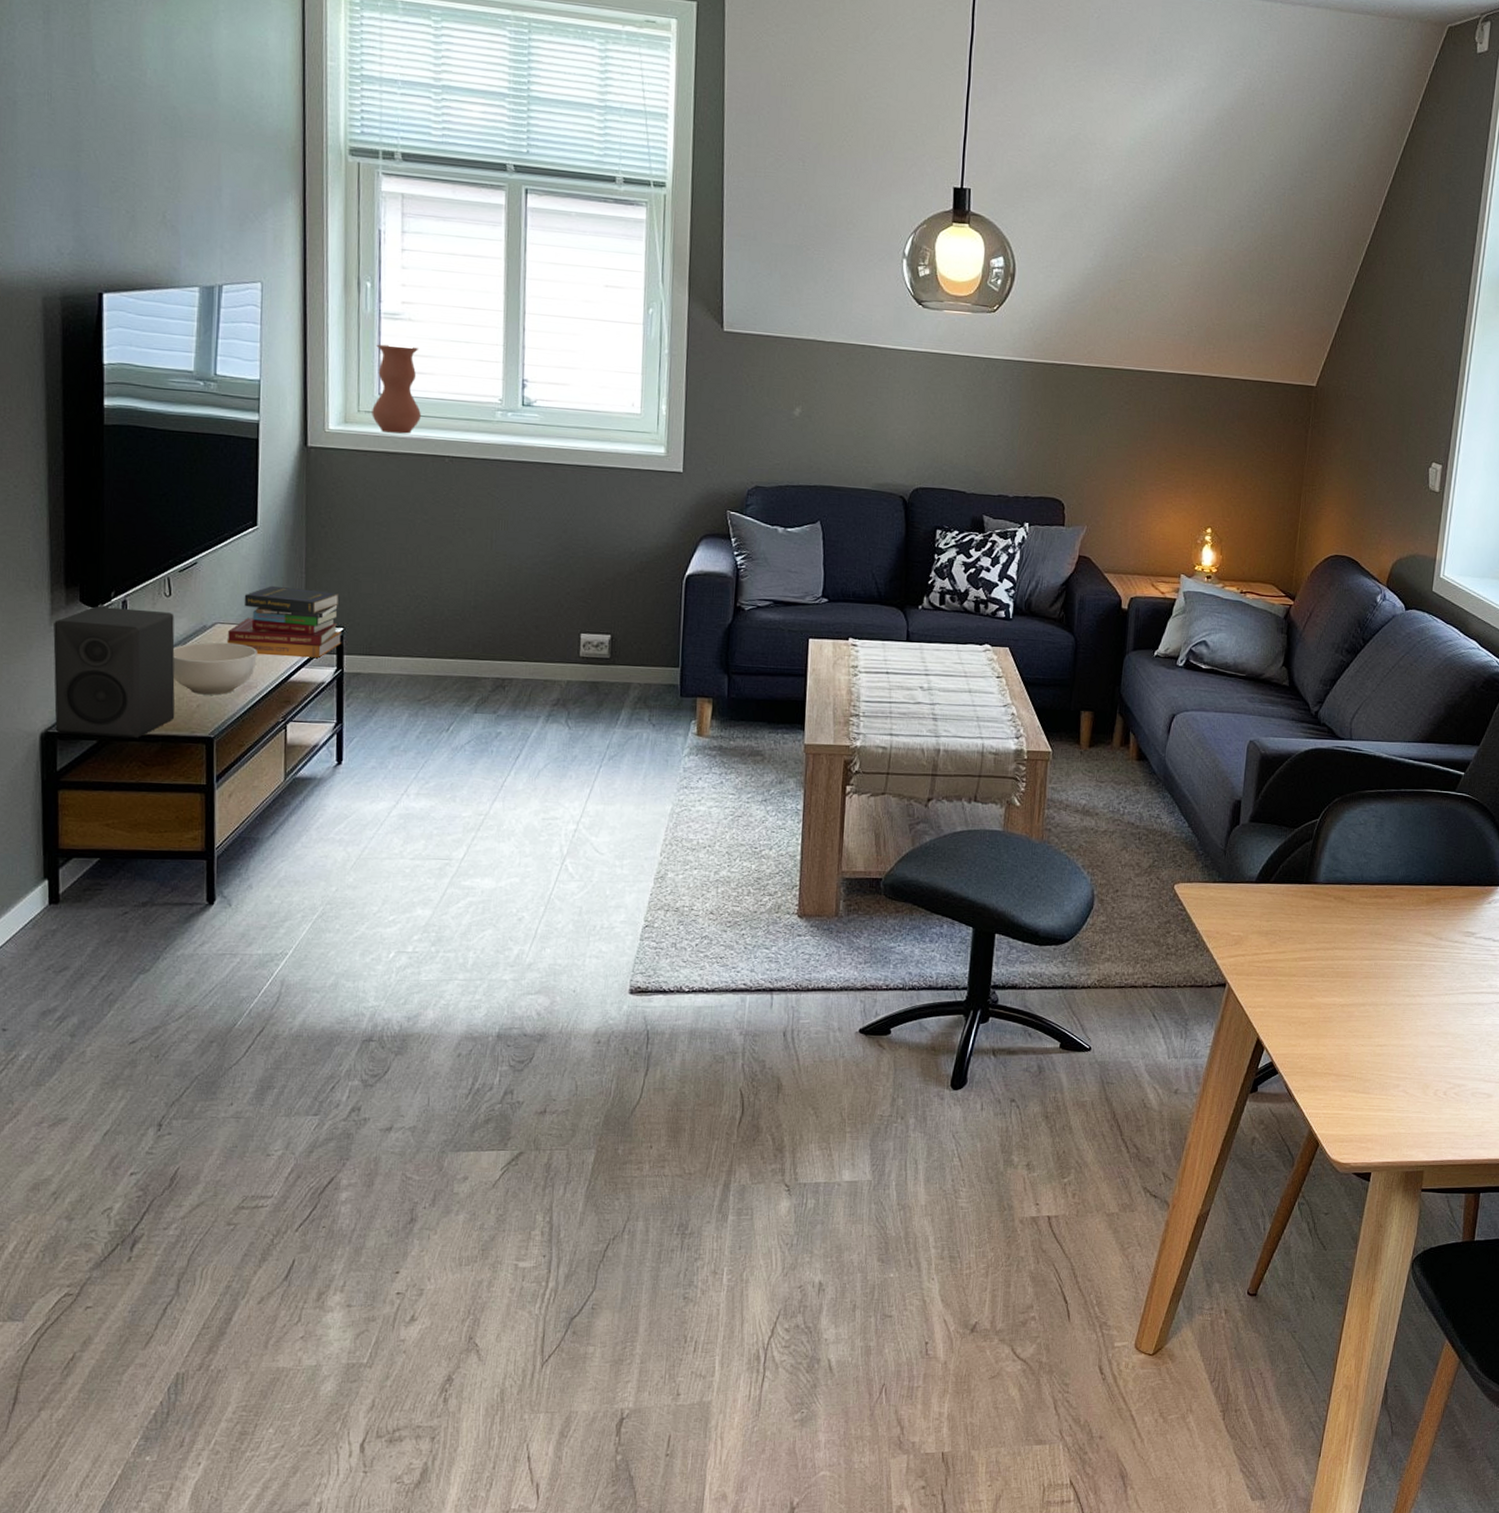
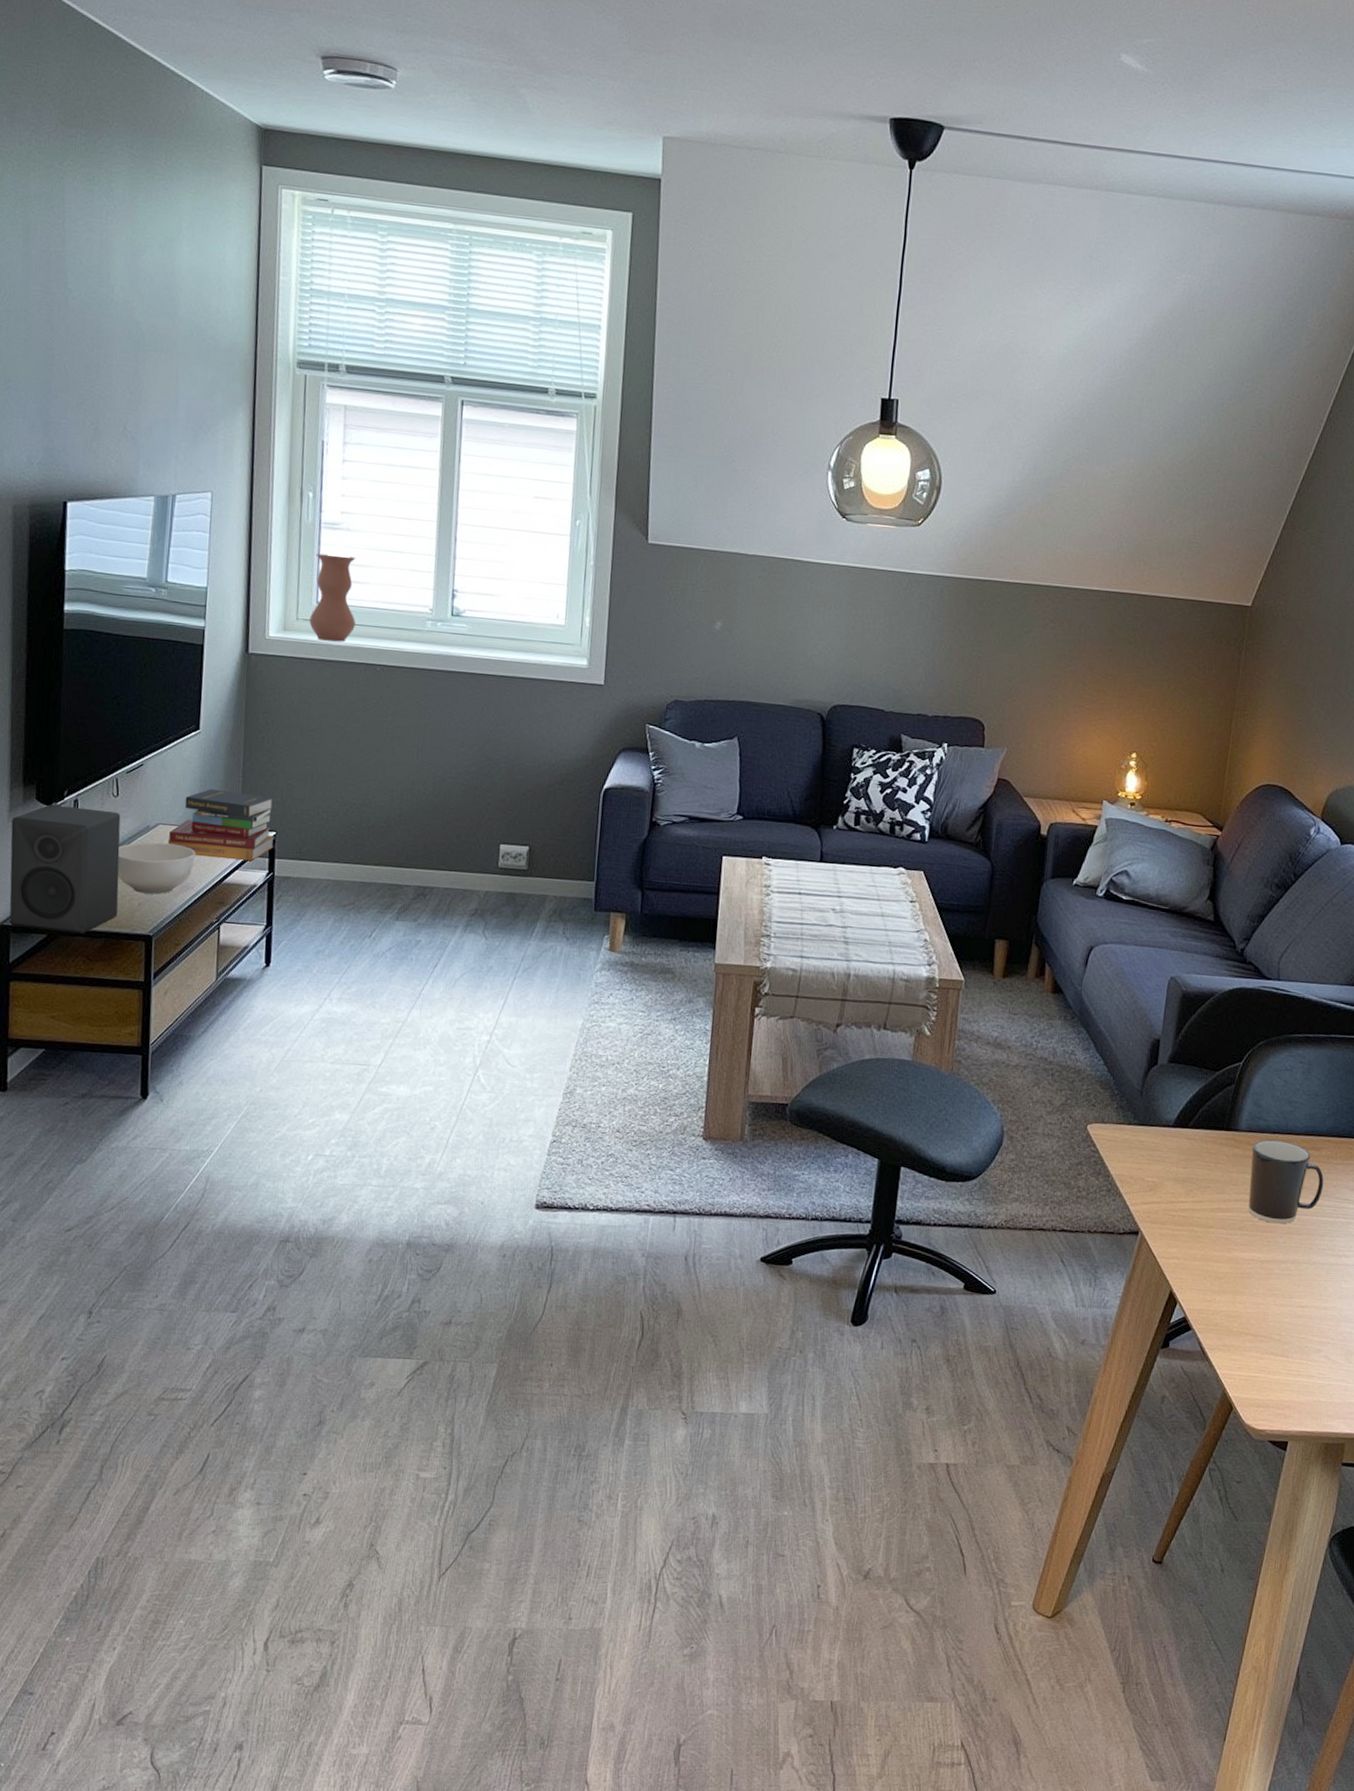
mug: none [1328,890,1398,969] -> present [1248,1139,1324,1224]

